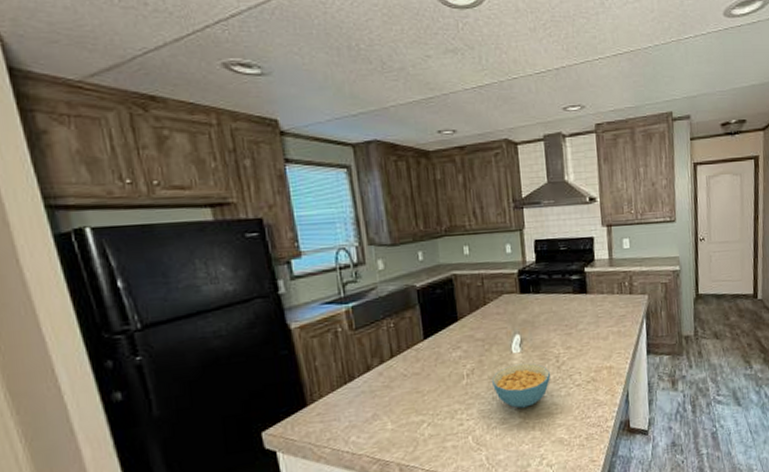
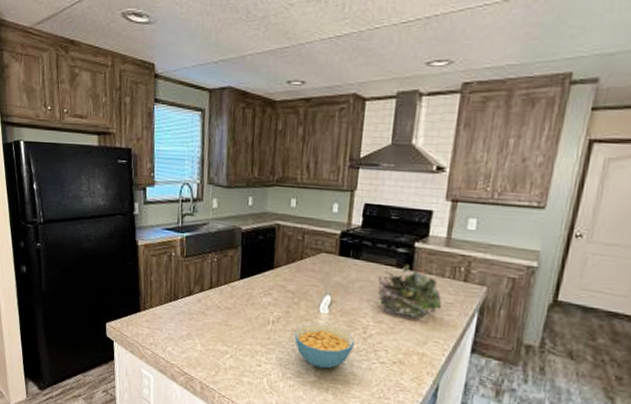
plant: none [559,288,617,338] -> present [377,263,442,319]

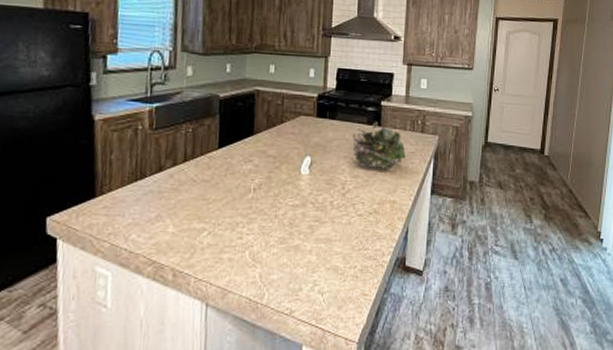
cereal bowl: present [294,324,354,369] -> none [276,186,334,230]

